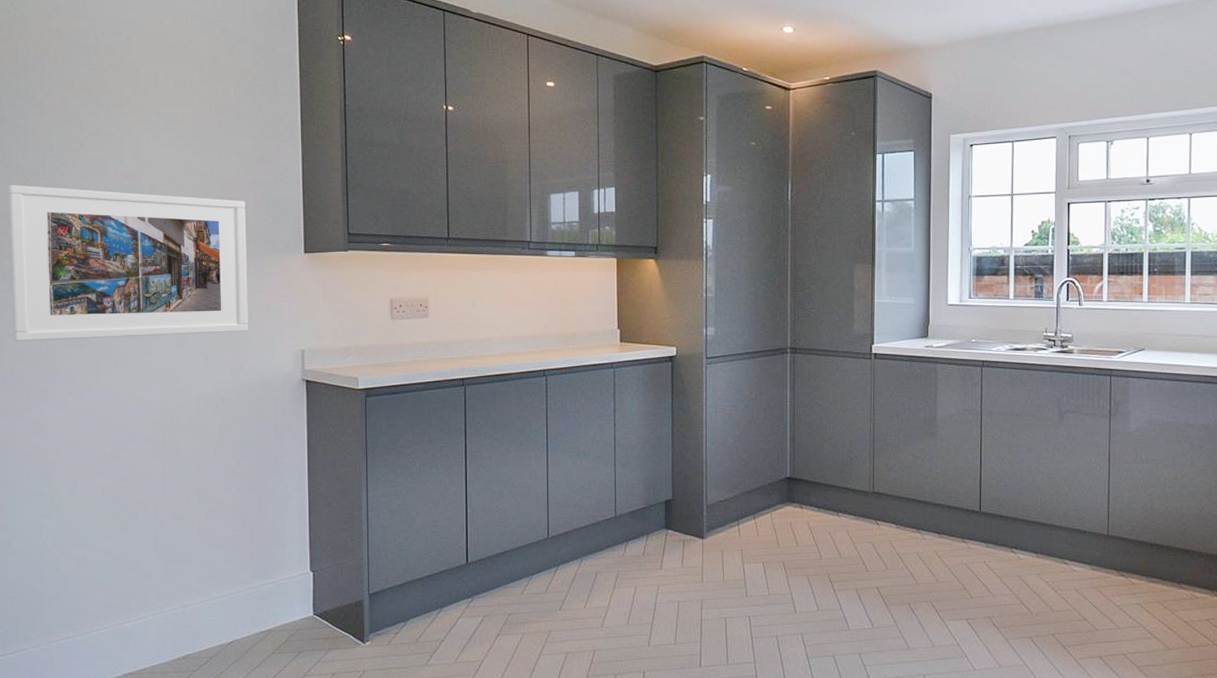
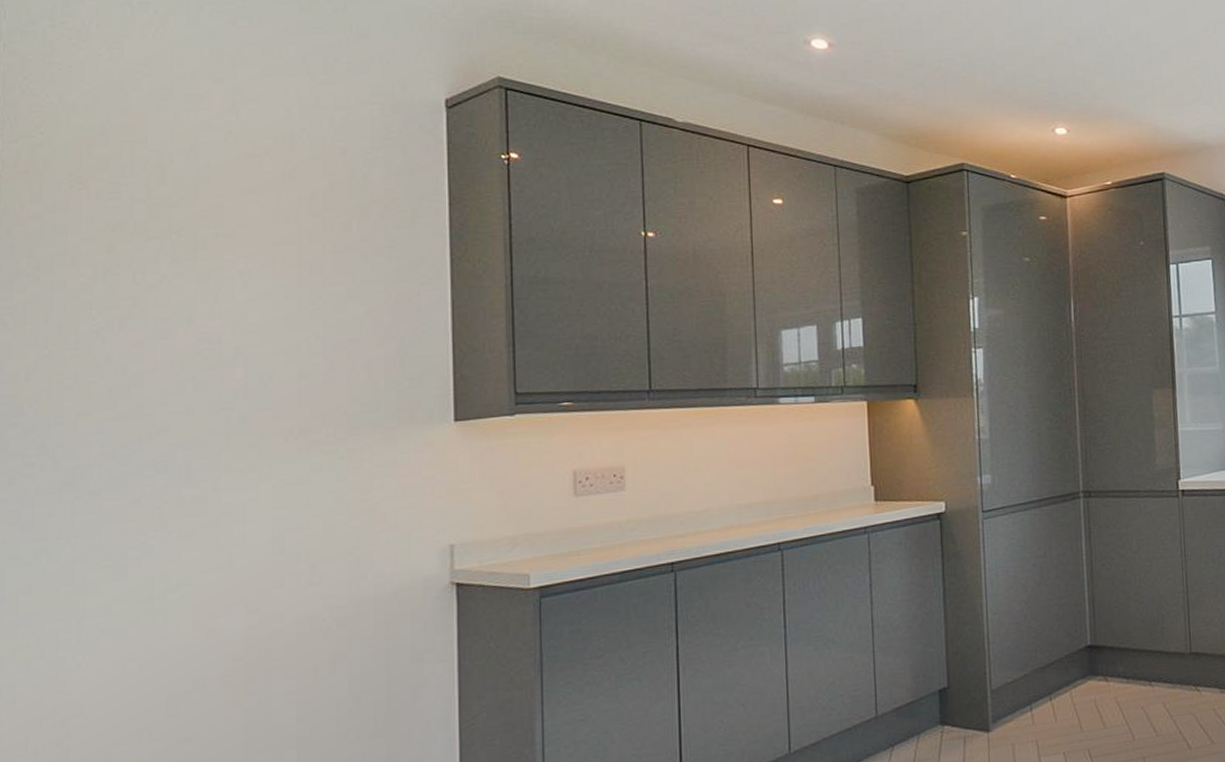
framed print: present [8,184,248,342] -> none [19,358,374,568]

